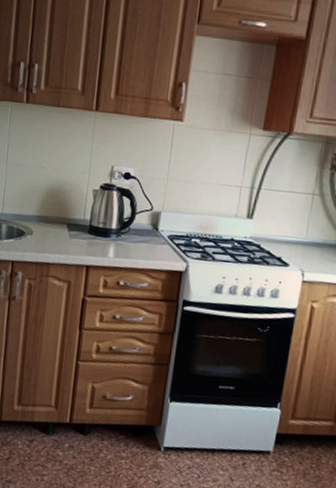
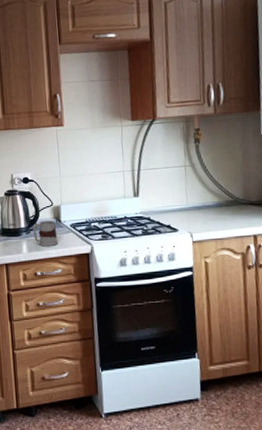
mug: none [124,225,151,256] -> present [32,220,58,247]

